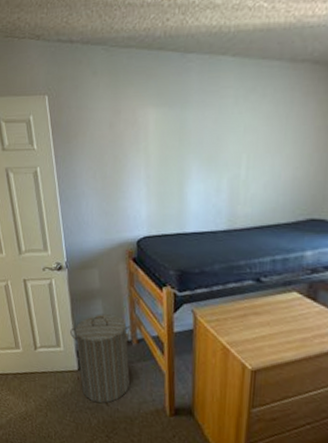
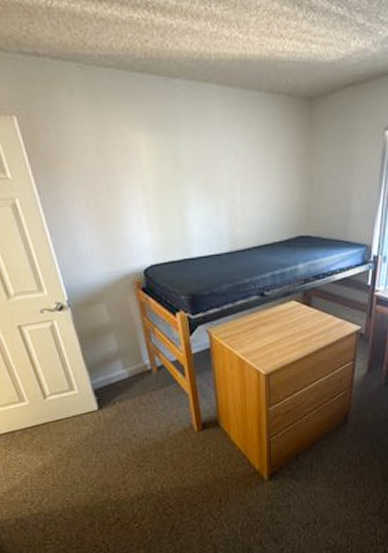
laundry hamper: present [70,314,132,403] -> none [83,347,155,437]

